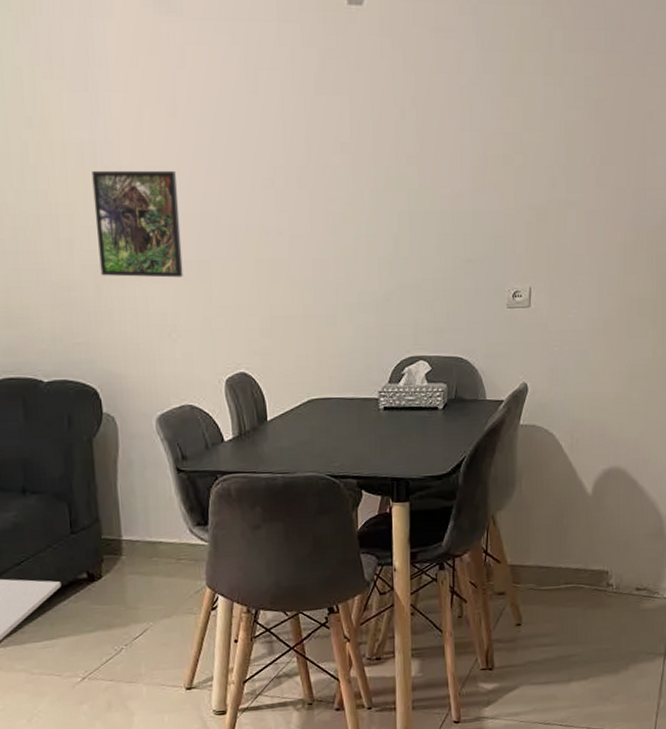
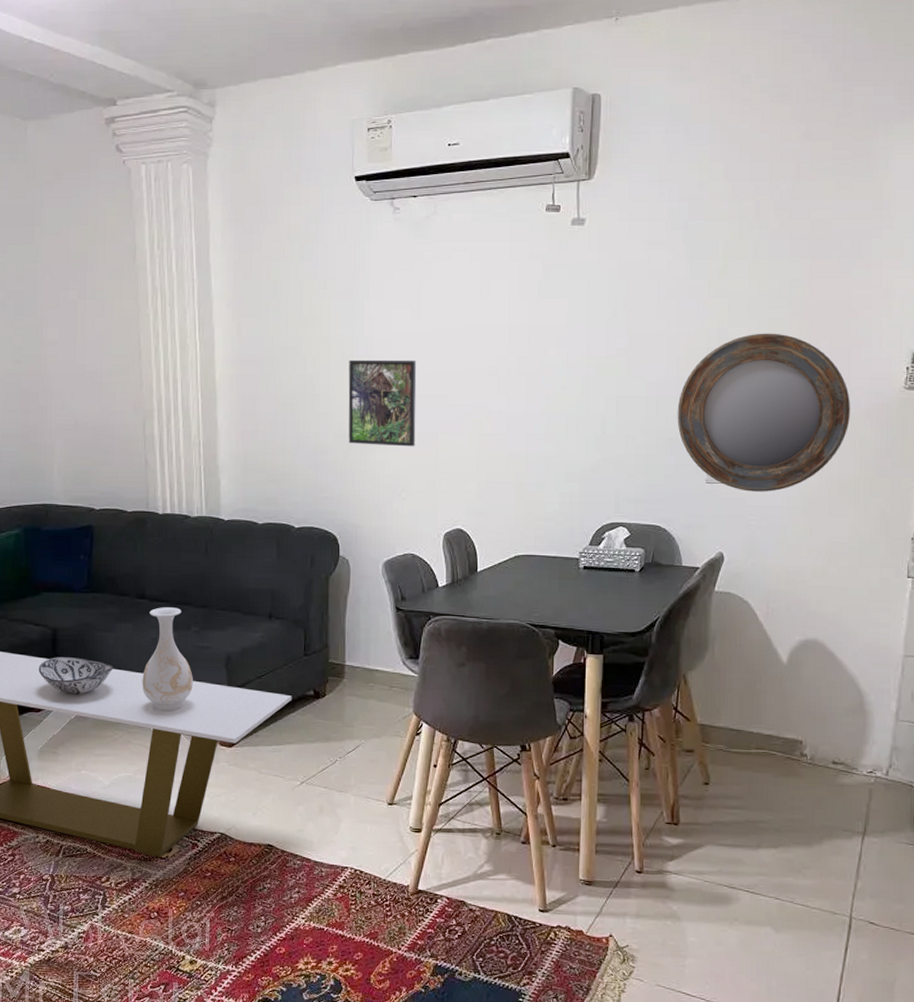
home mirror: none [474,138,648,315] -> present [677,333,851,492]

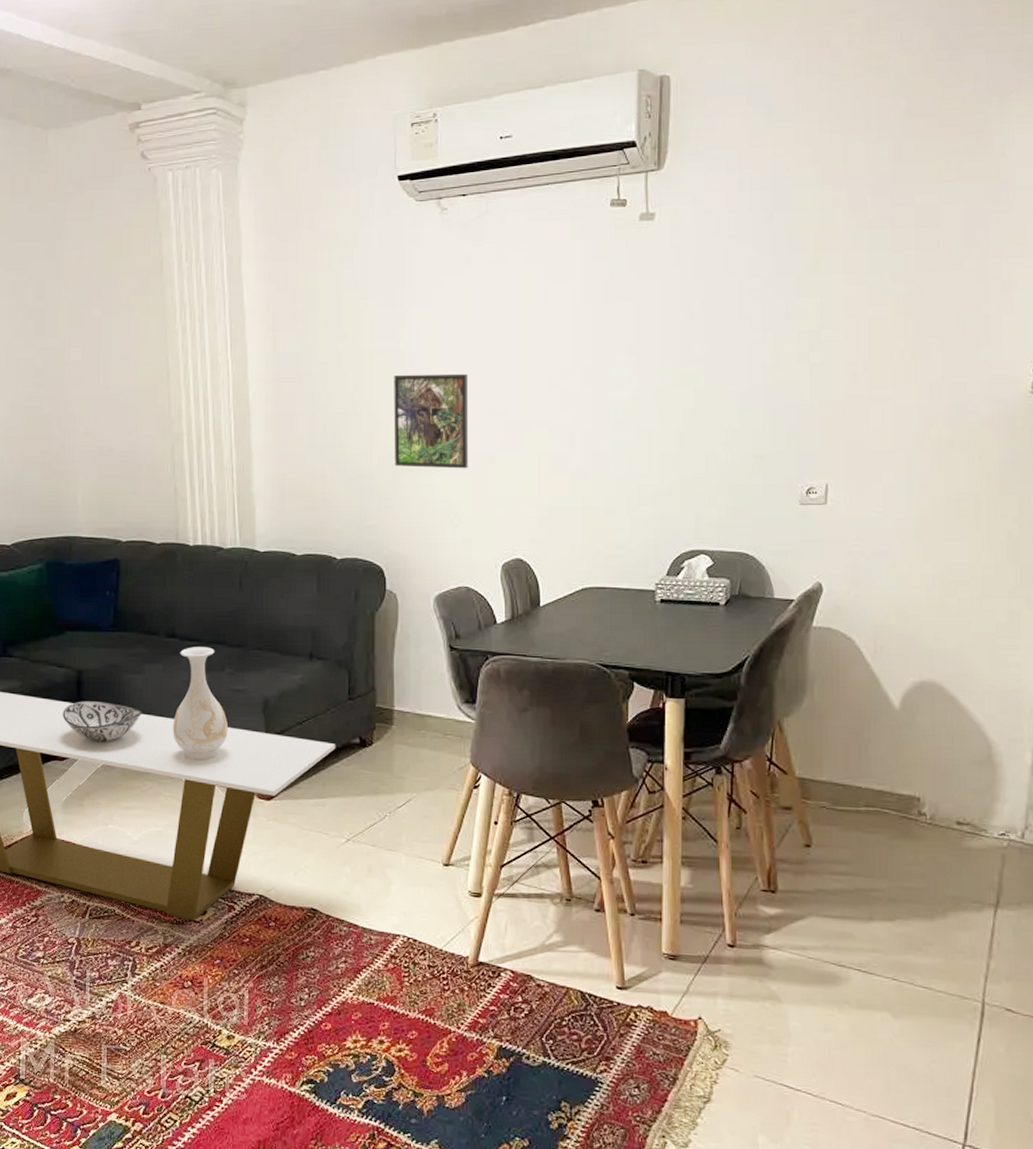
home mirror: present [677,333,851,492] -> none [764,334,968,513]

